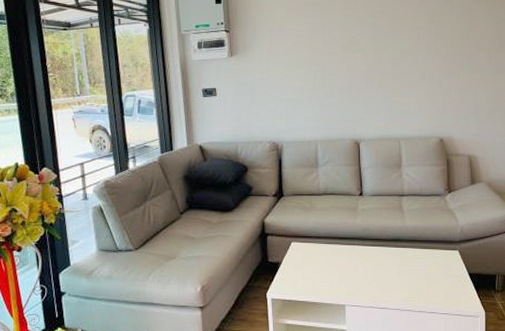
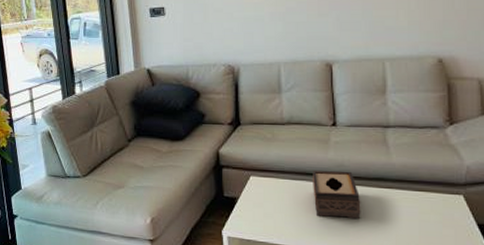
tissue box: none [344,234,382,275] -> present [313,171,361,219]

